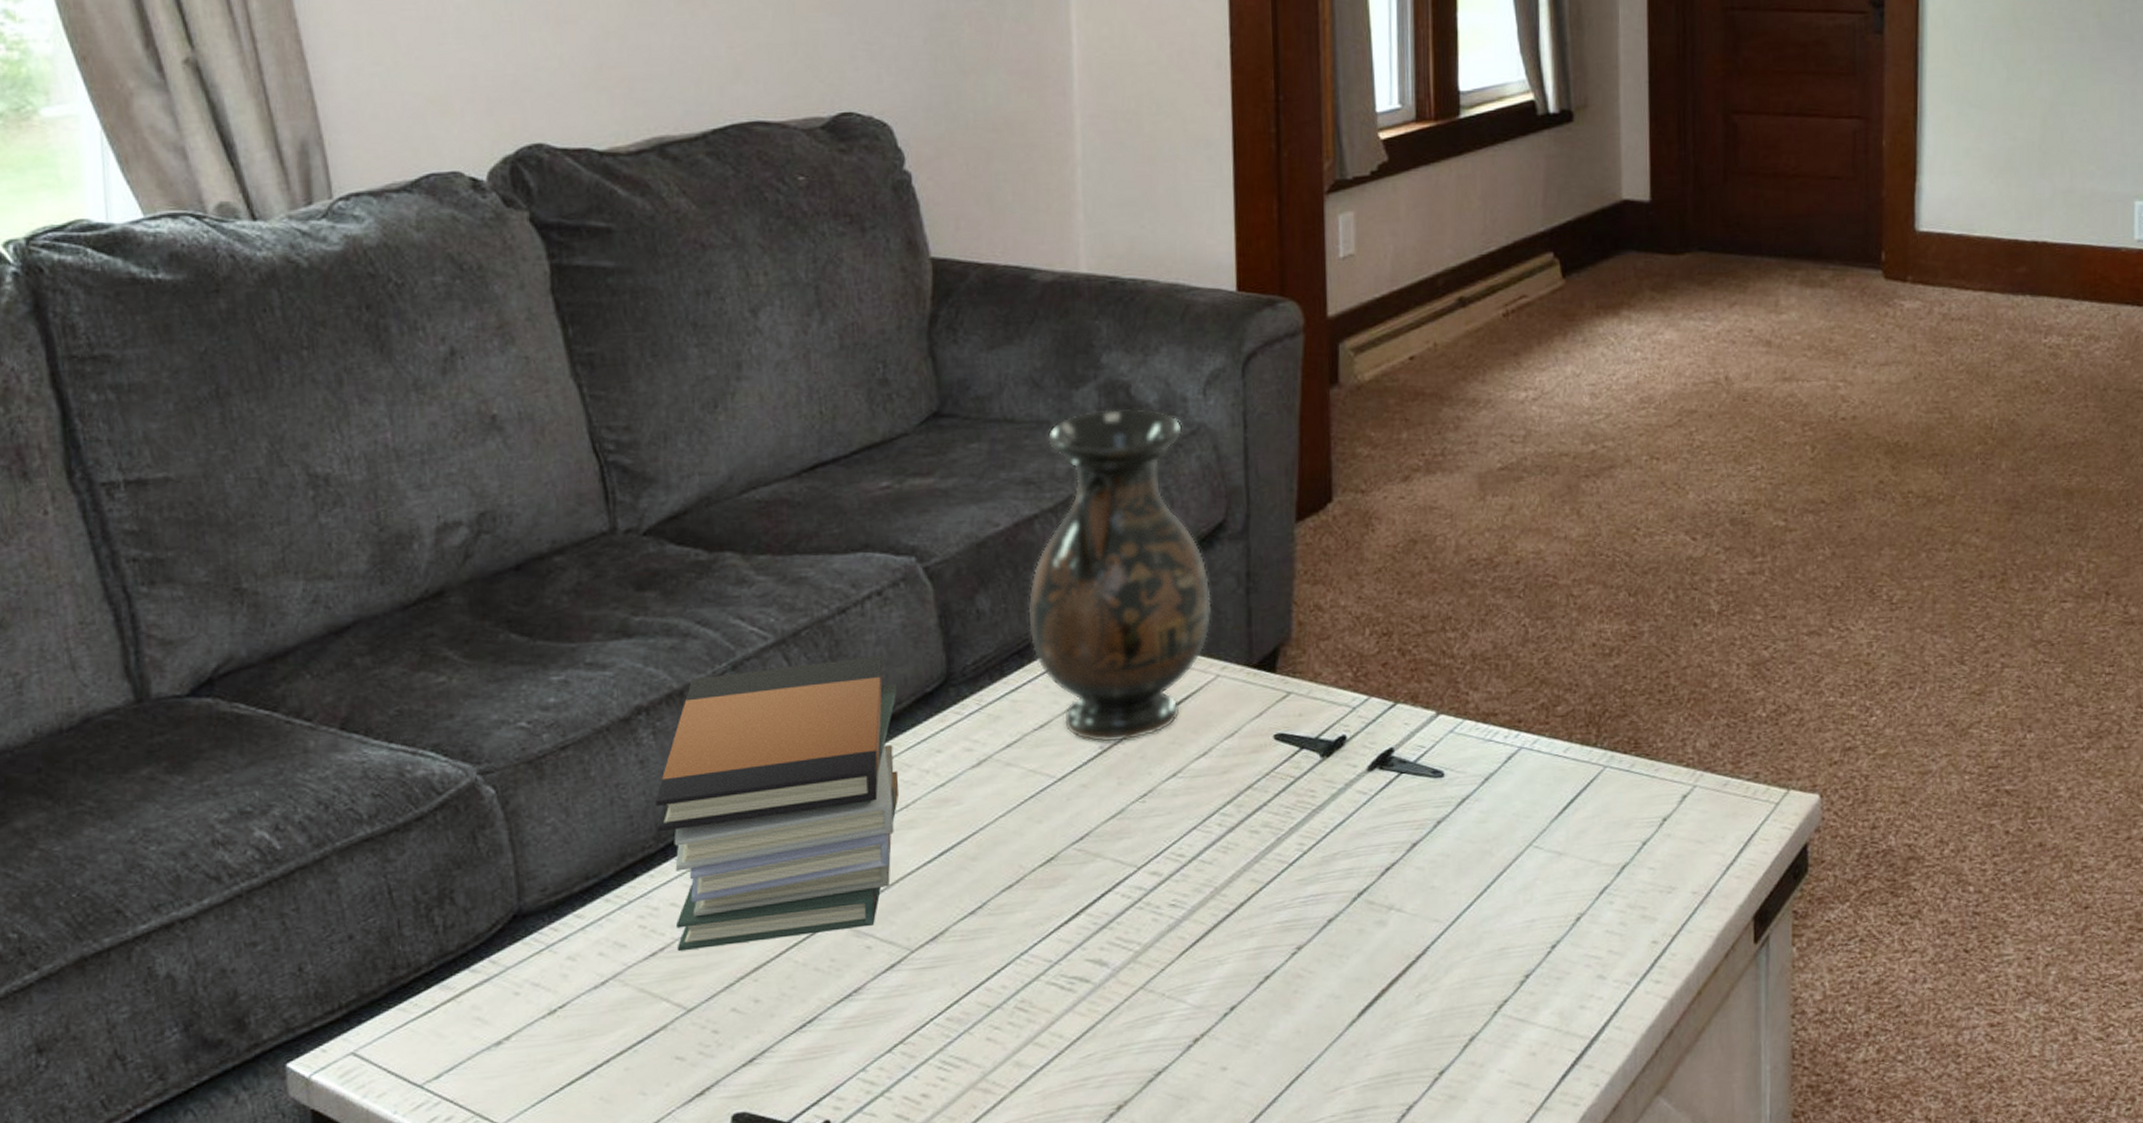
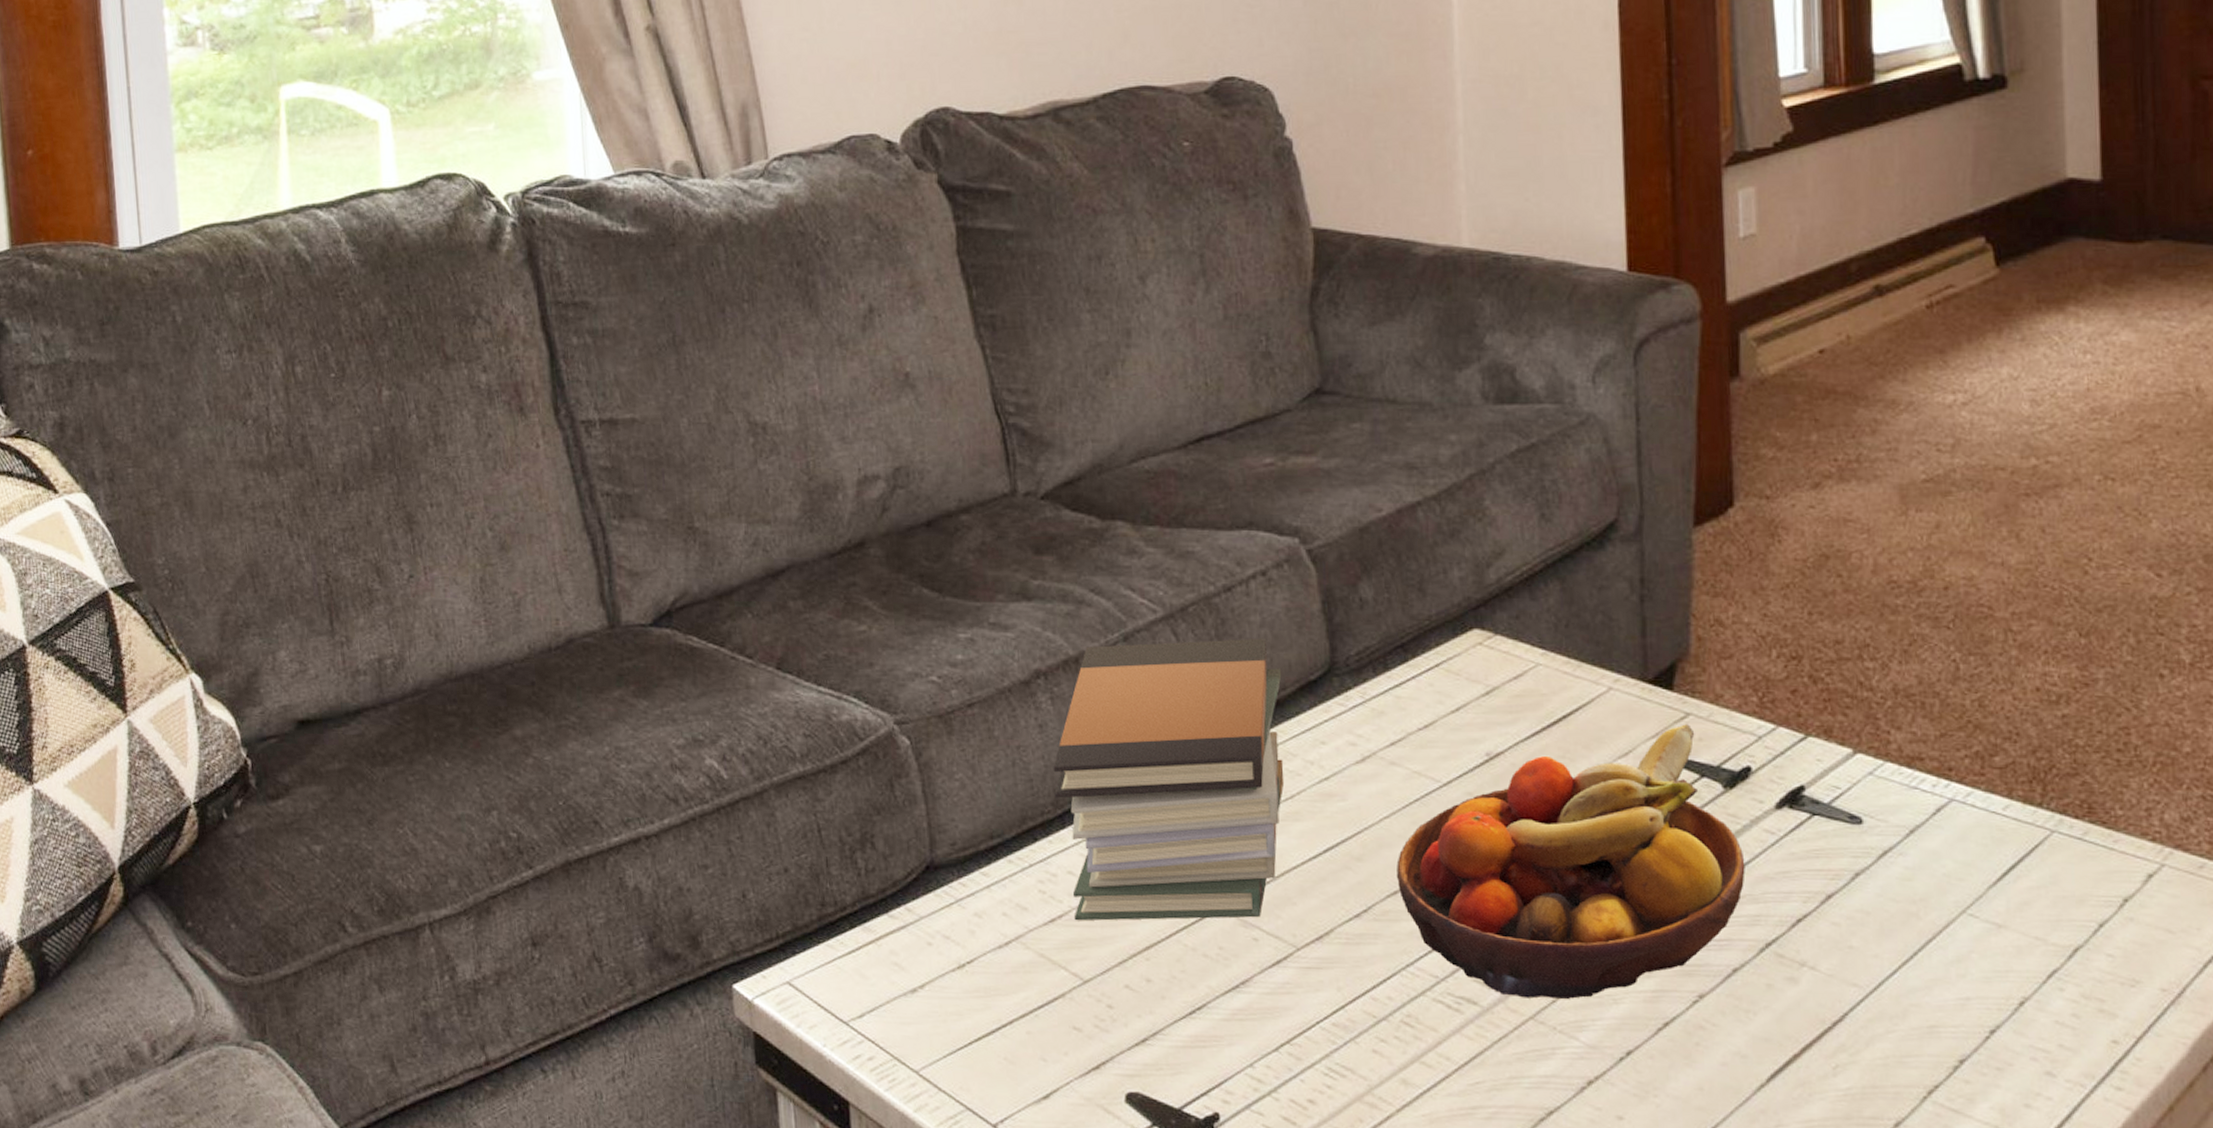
fruit bowl: none [1011,702,1340,971] -> present [1396,724,1745,999]
vase: present [1028,408,1212,743] -> none [1411,393,1603,750]

